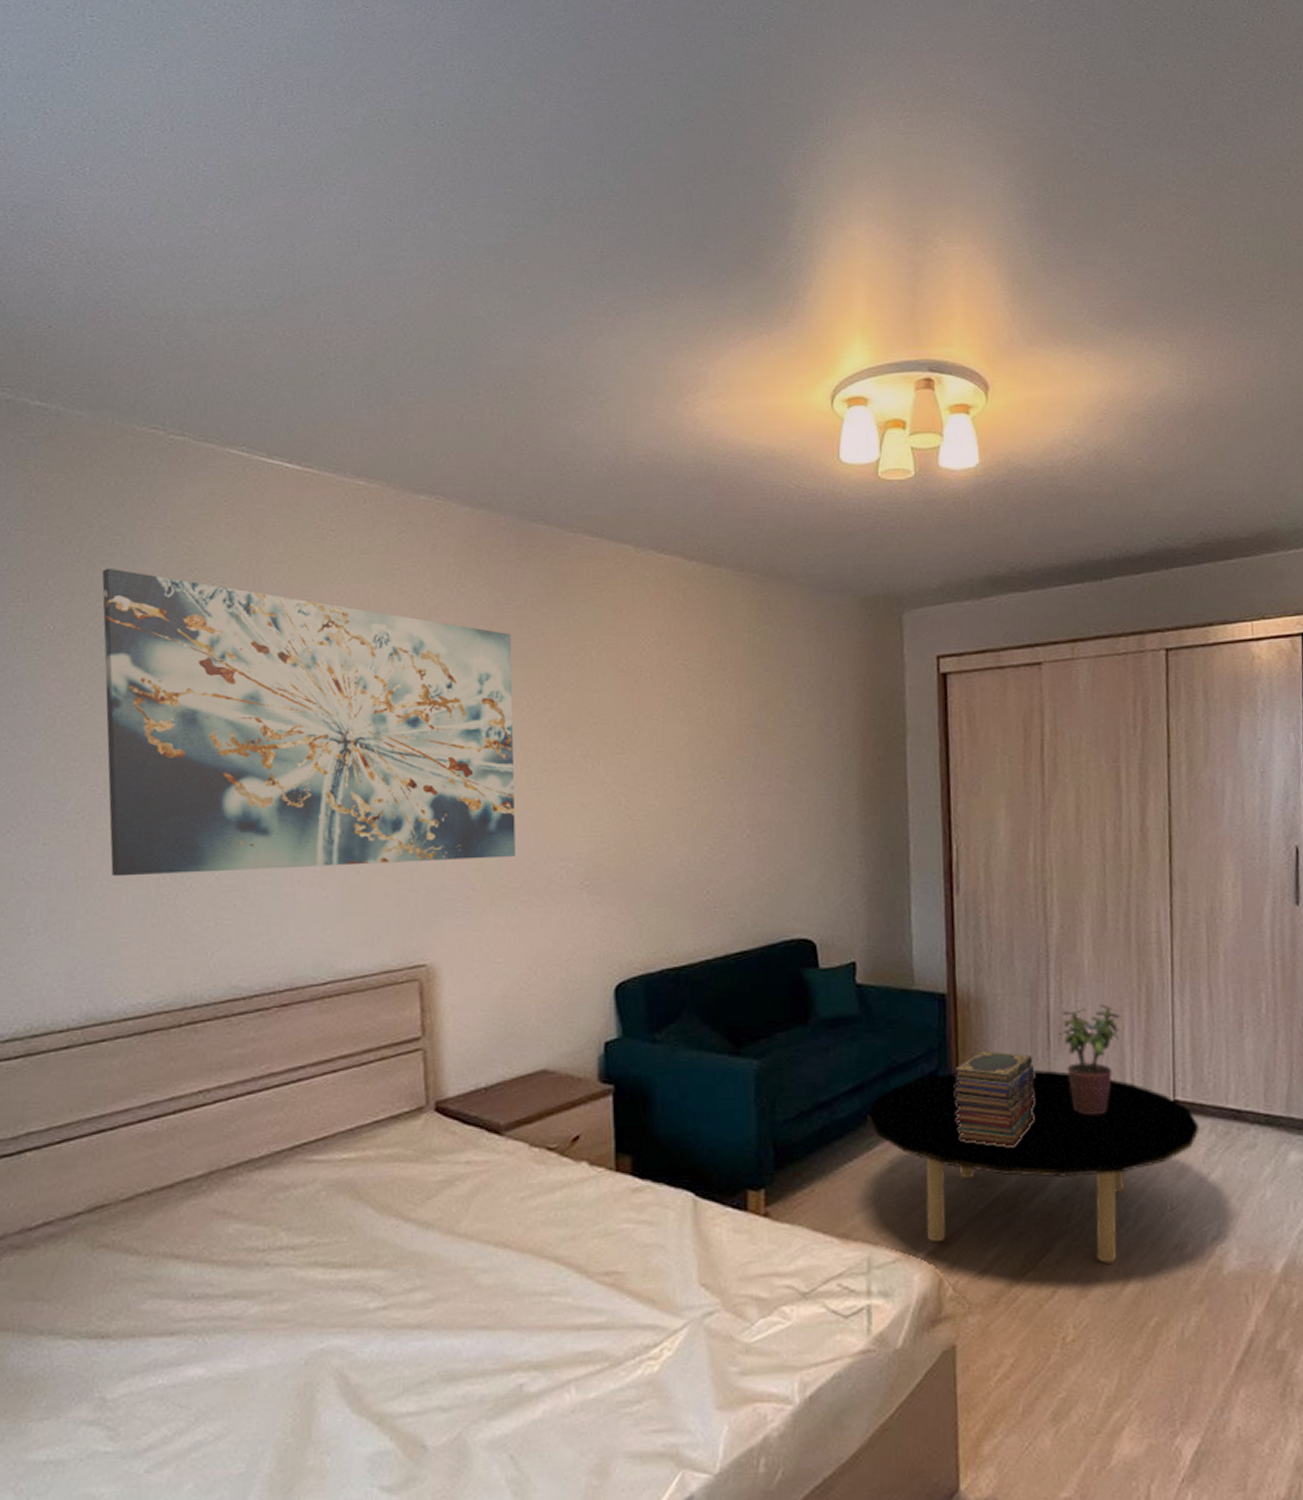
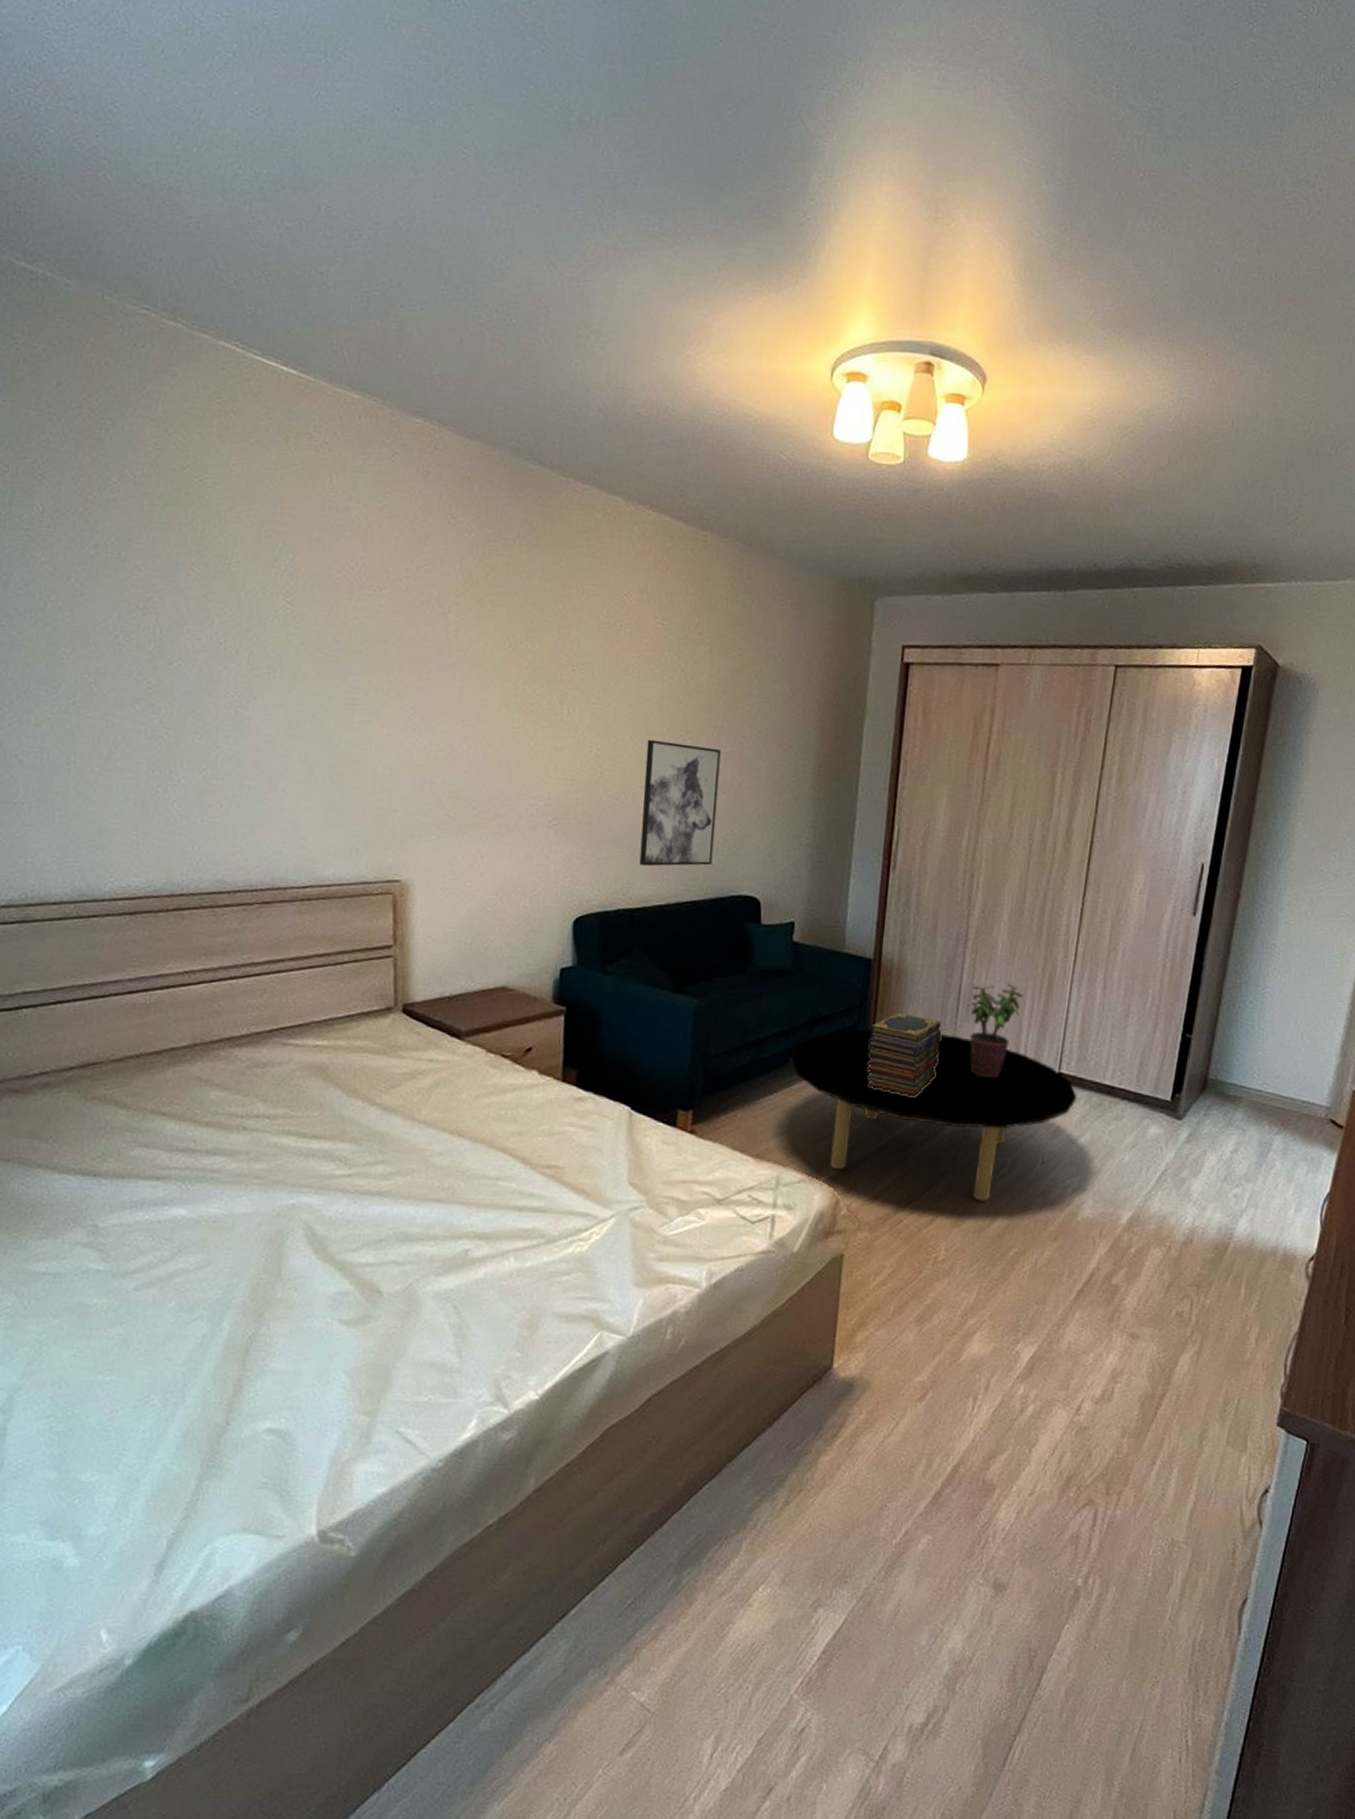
wall art: present [102,568,517,877] -> none [92,453,498,790]
wall art: none [678,784,759,919] -> present [639,739,721,867]

